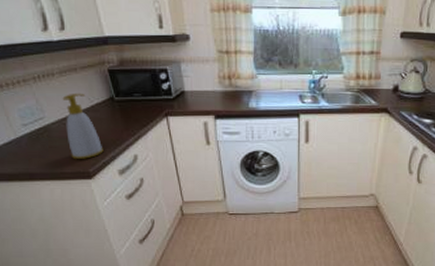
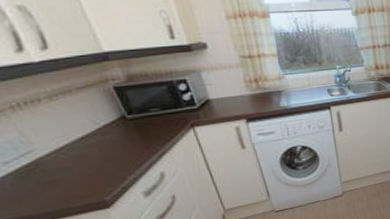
soap bottle: present [62,93,104,159] -> none [56,116,121,190]

